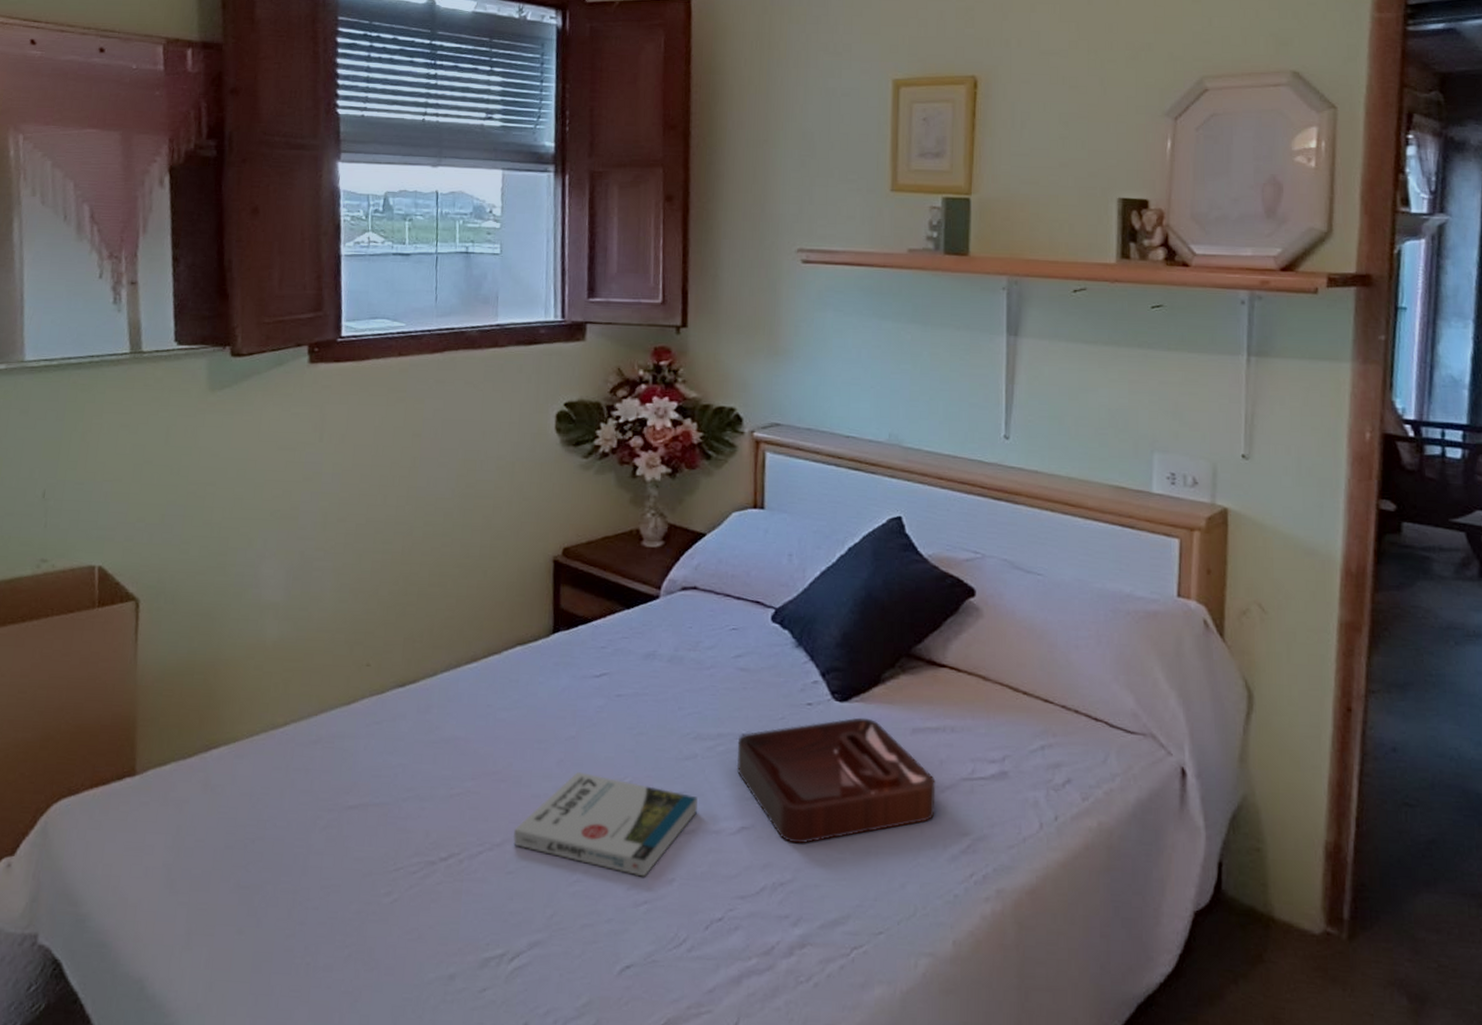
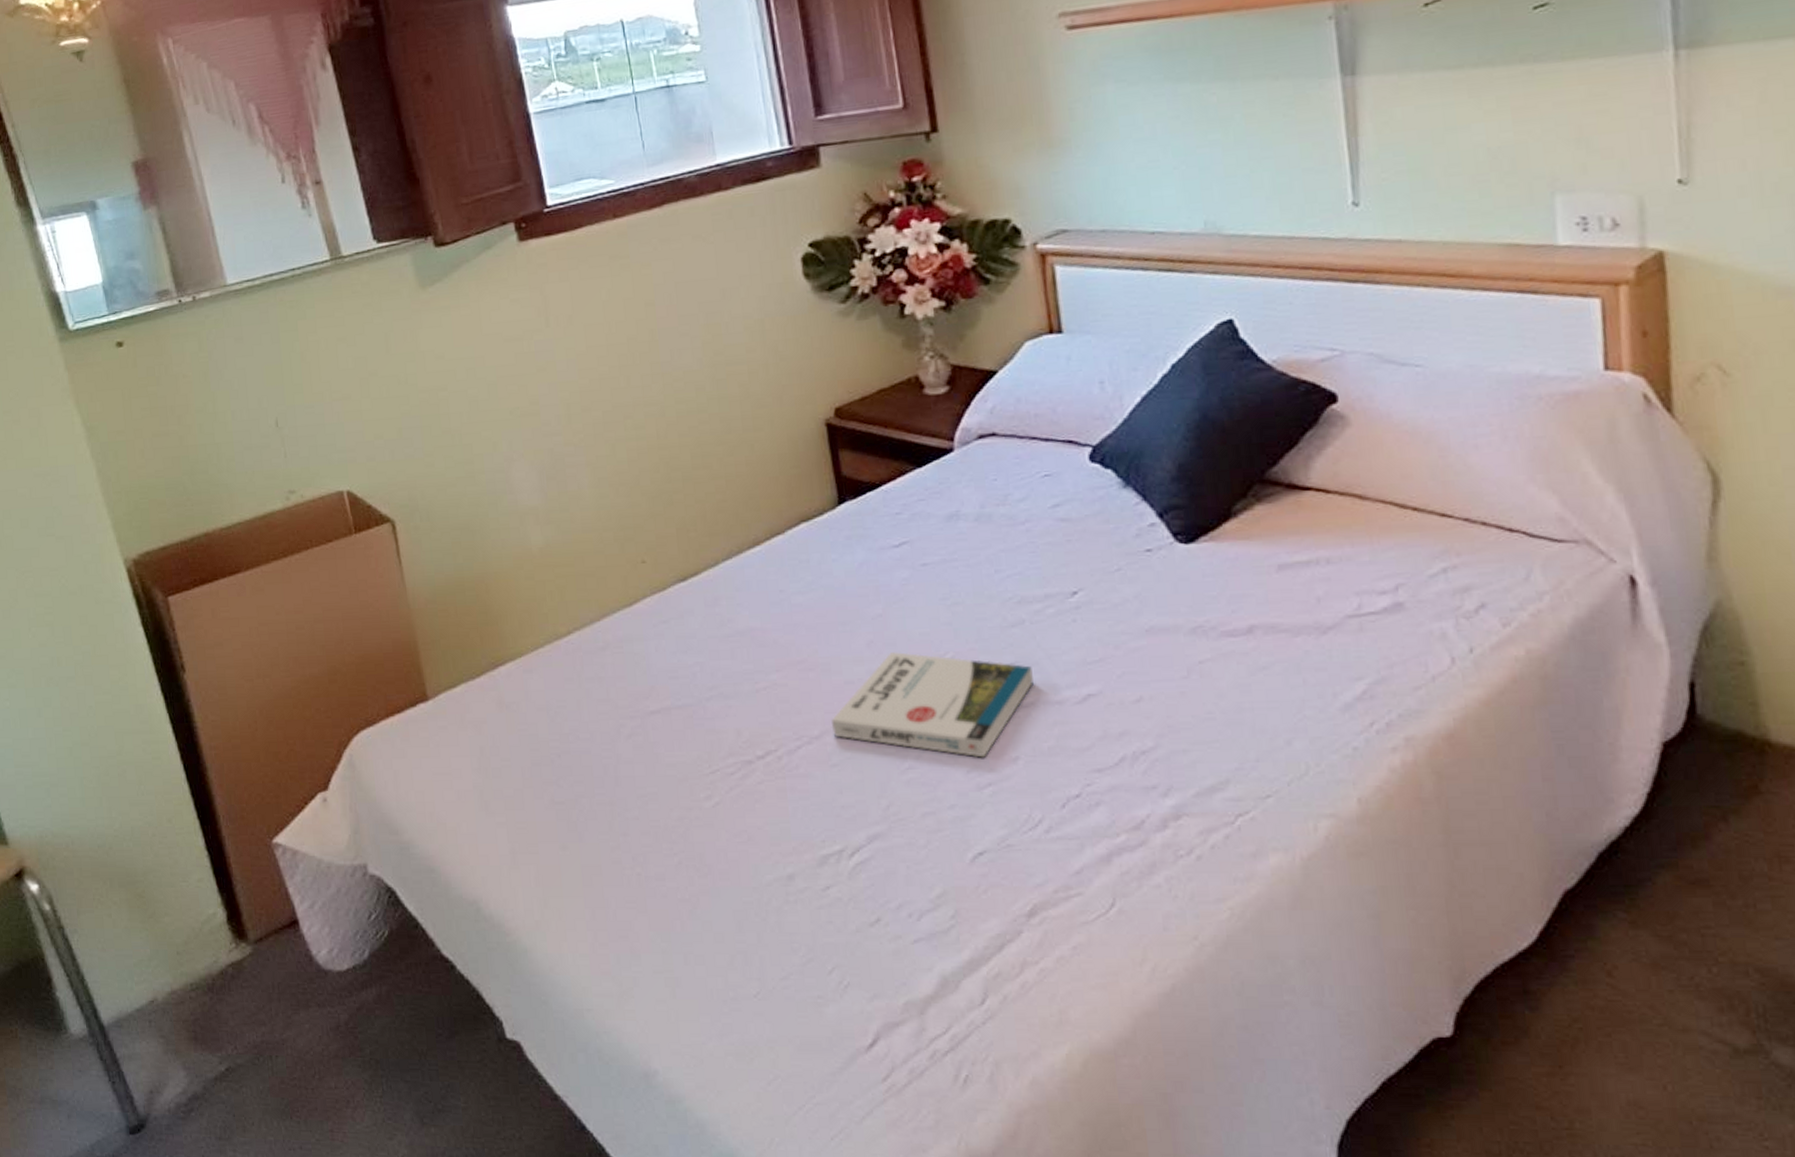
decorative tray: present [736,717,936,844] -> none [1069,558,1318,707]

